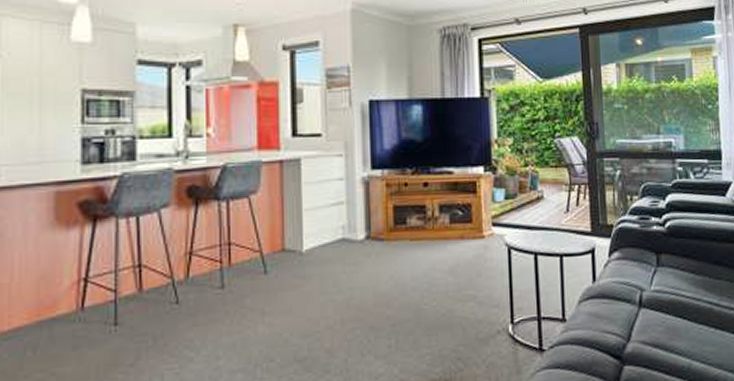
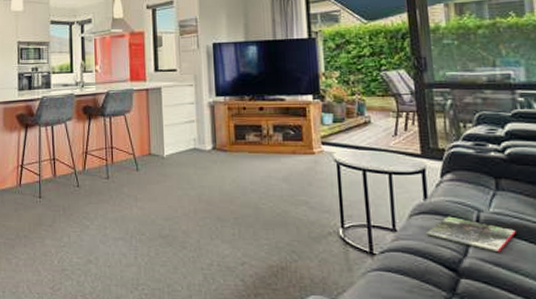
magazine: none [593,298,673,333] -> present [426,216,516,253]

